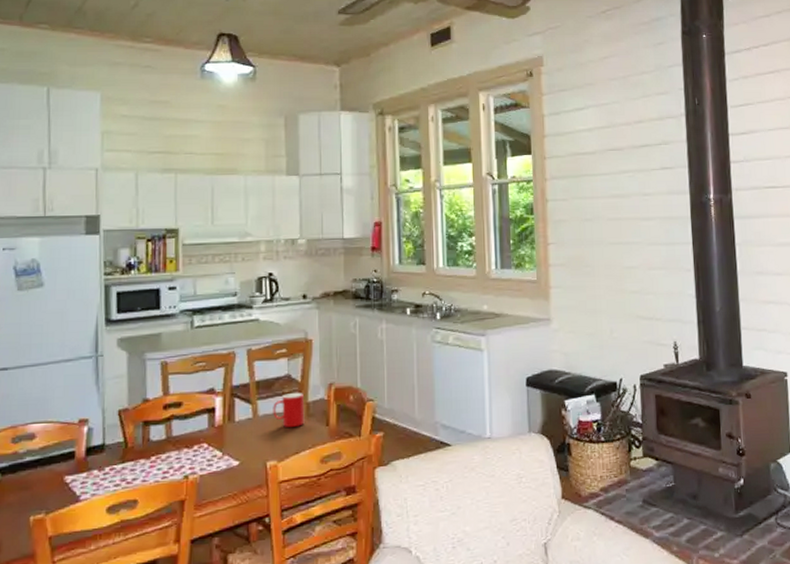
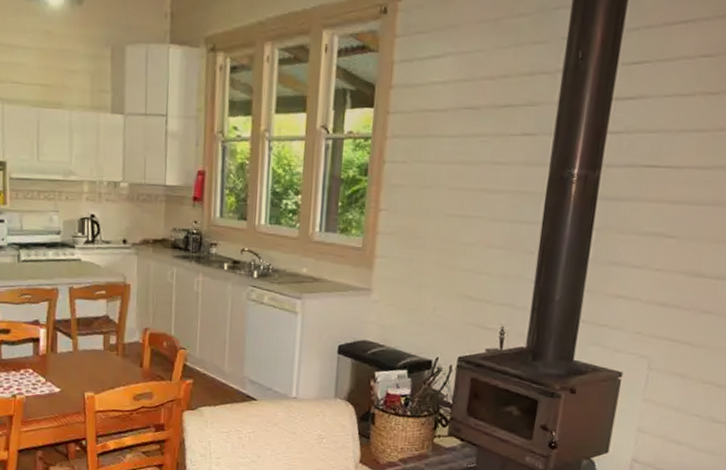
cup: present [273,393,305,427] -> none [91,333,121,365]

